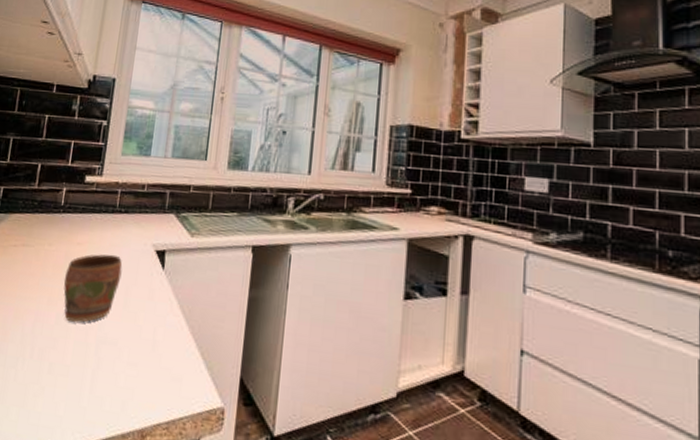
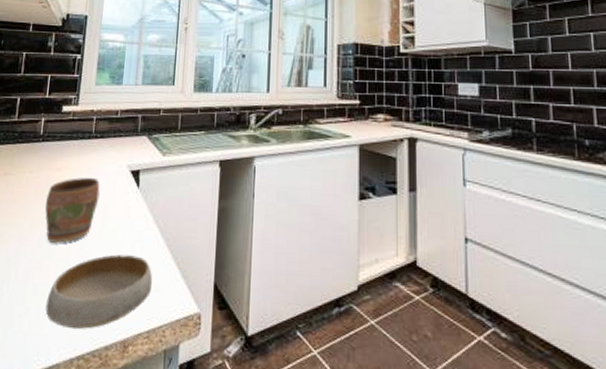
bowl: none [61,338,175,415] -> present [45,254,153,330]

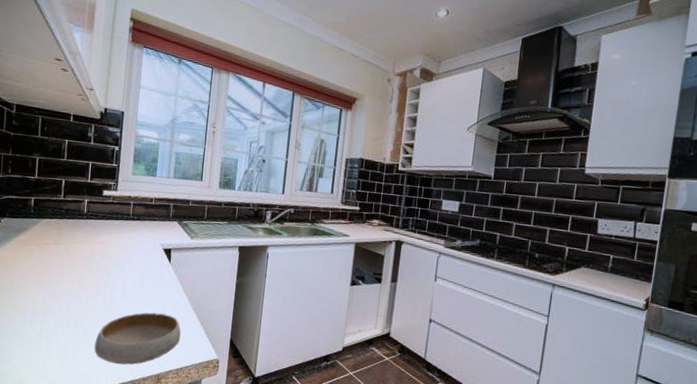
mug: present [45,177,100,243] -> none [90,251,138,301]

